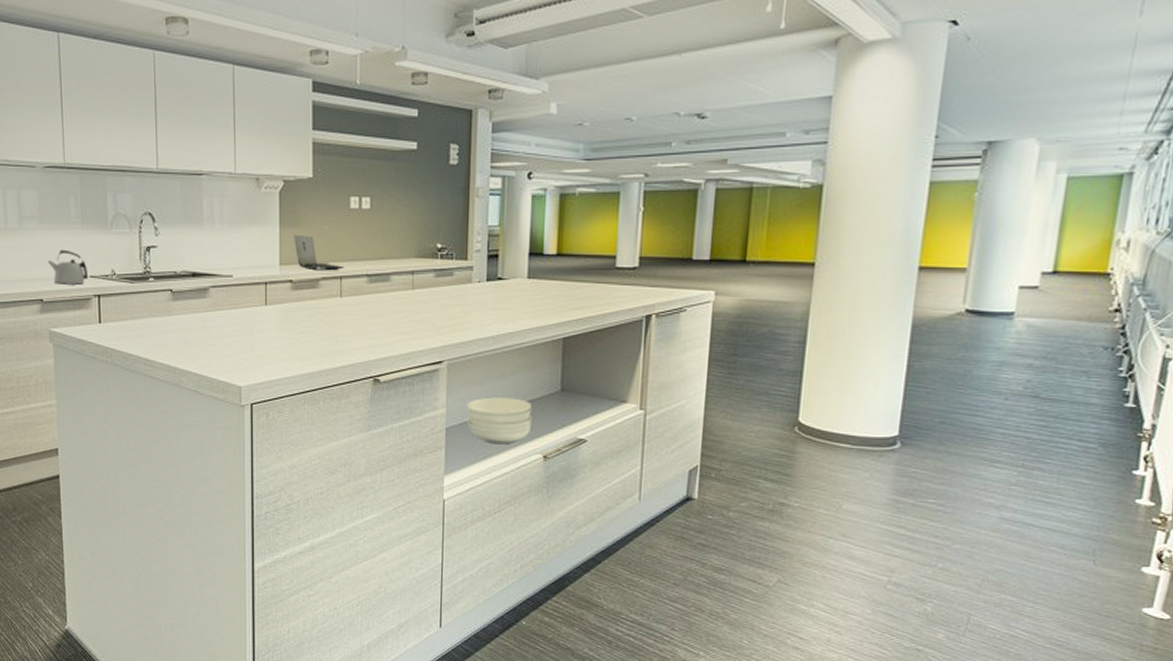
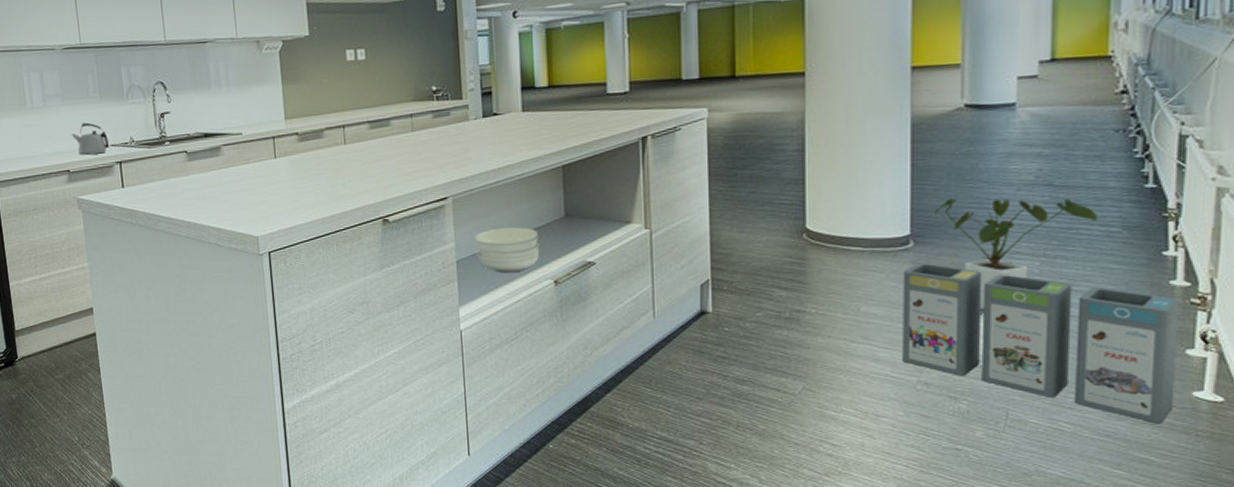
laptop computer: present [294,234,345,271] -> none [296,89,346,122]
recycling bin: none [876,464,1142,637] -> present [903,263,1179,424]
house plant: none [924,402,1078,516] -> present [935,197,1099,311]

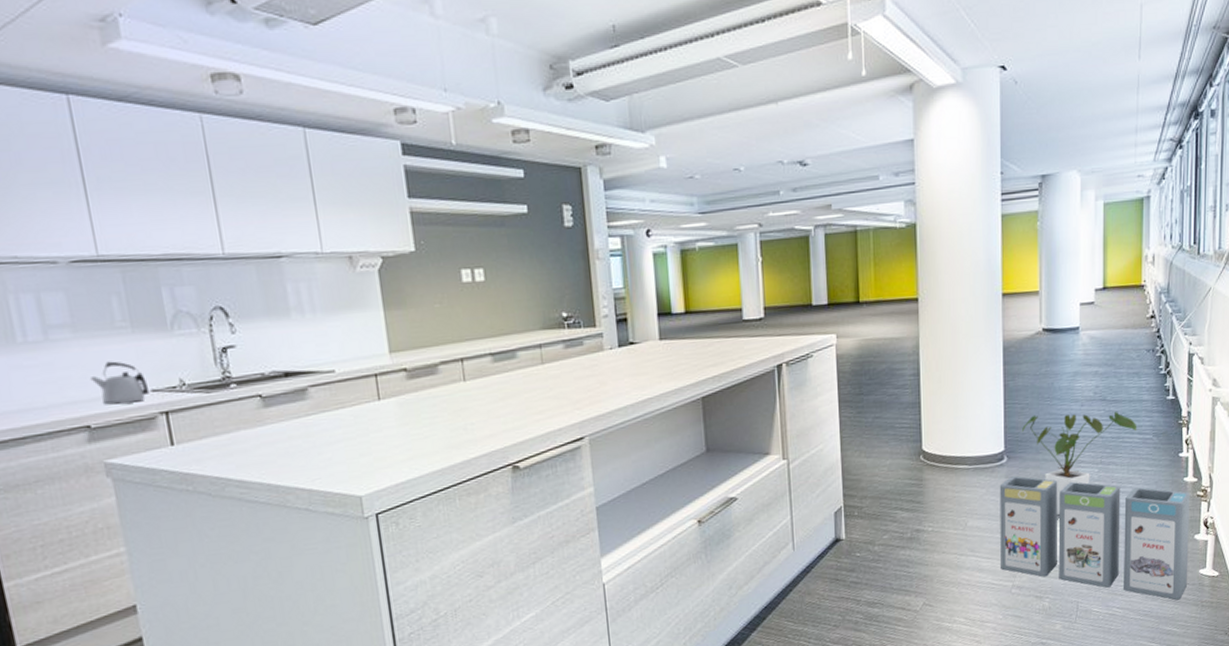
bowl: present [475,227,540,273] -> none [614,465,683,517]

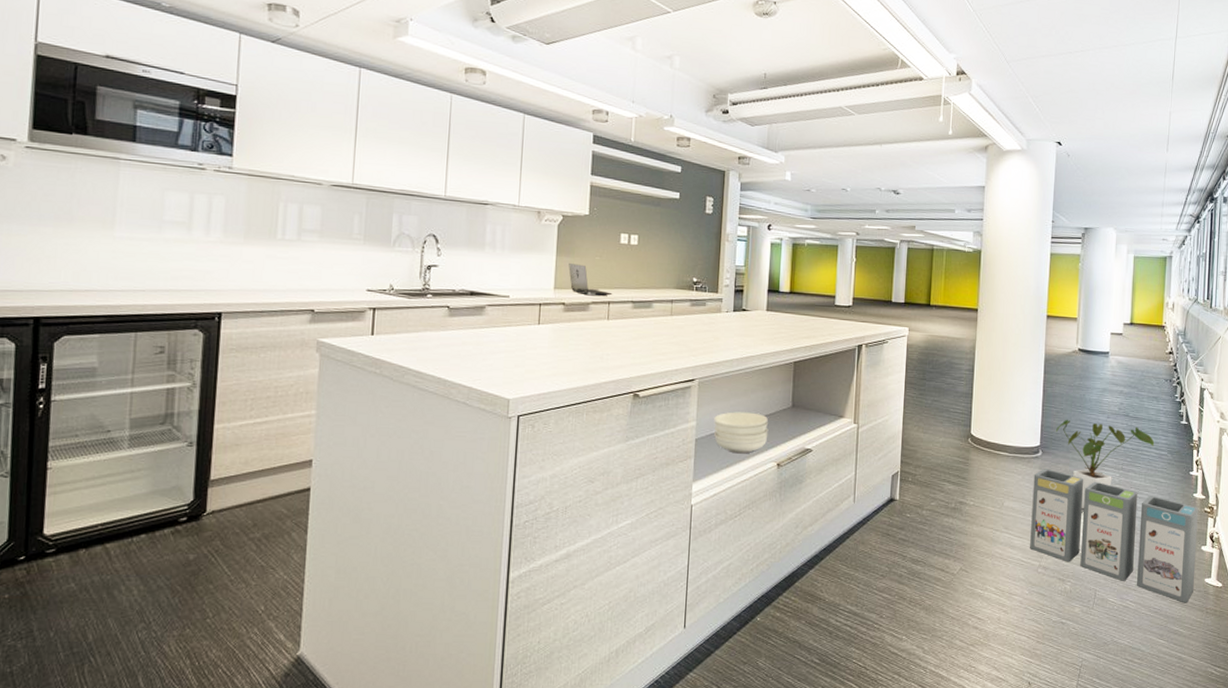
kettle: present [90,361,150,405] -> none [323,263,366,298]
laptop computer: none [402,316,465,355] -> present [568,262,613,296]
bowl: none [614,465,683,517] -> present [713,412,769,454]

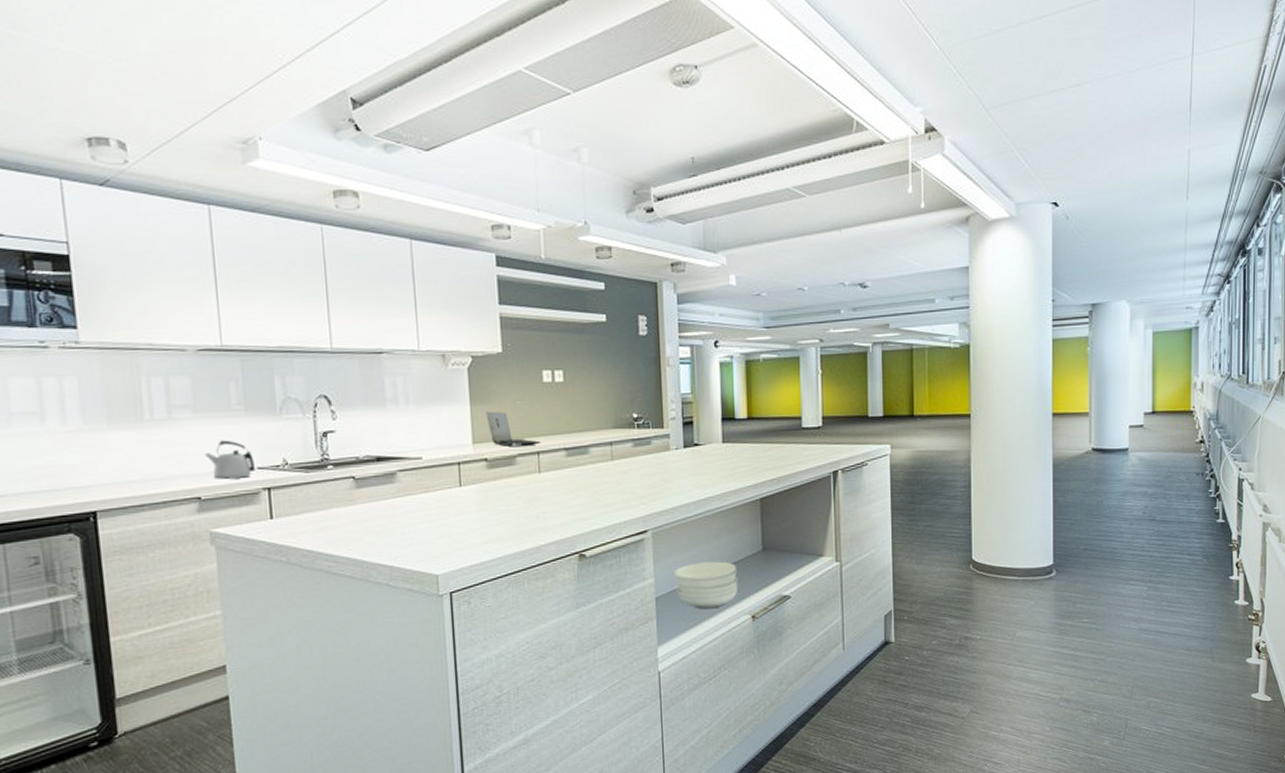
kettle: none [323,263,366,298] -> present [204,440,256,480]
recycling bin: present [1030,469,1198,603] -> none [1048,590,1241,724]
house plant: present [1056,419,1155,510] -> none [1071,531,1187,631]

